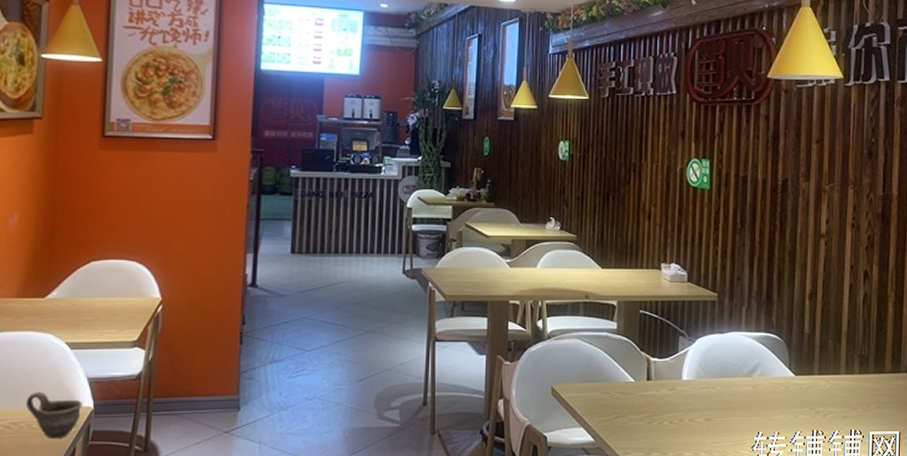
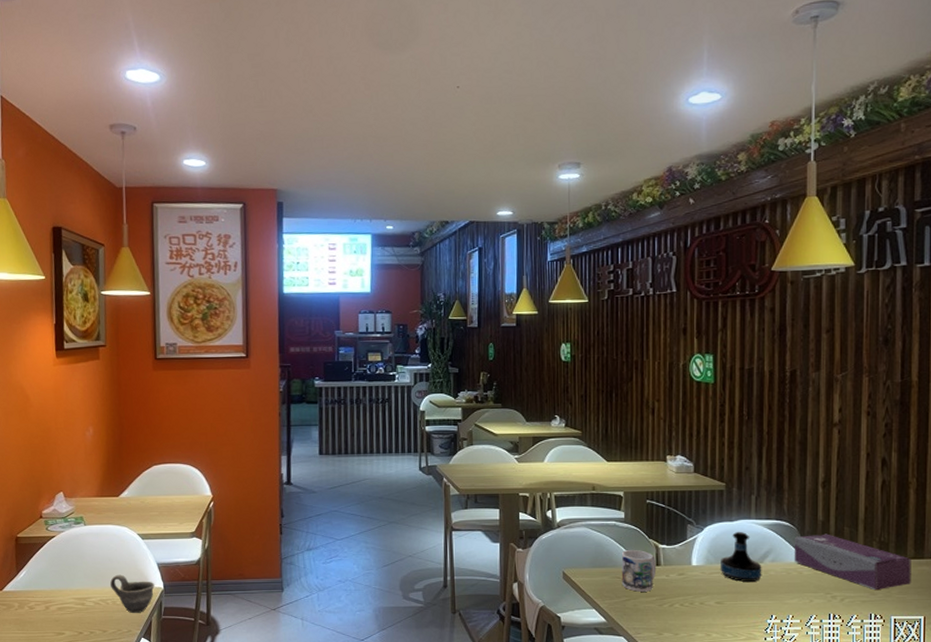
mug: none [611,362,648,408] -> present [621,549,657,592]
tequila bottle: none [710,344,751,397] -> present [721,531,762,582]
tissue box: none [781,347,889,406] -> present [794,533,911,591]

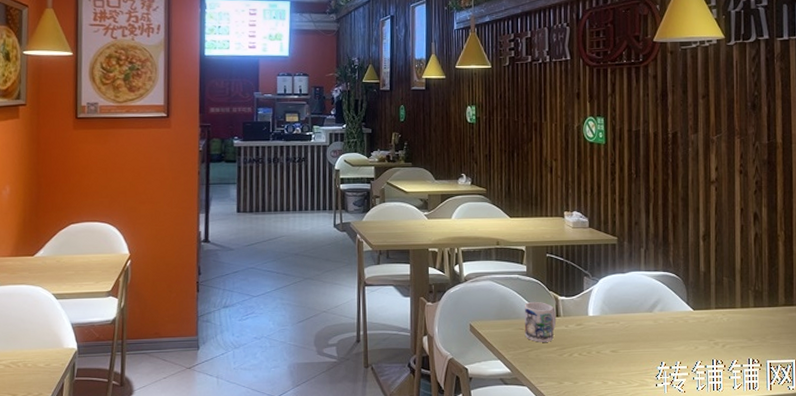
cup: present [110,574,155,613] -> none [22,335,68,375]
tequila bottle: present [721,531,762,582] -> none [614,282,652,331]
tissue box: present [794,533,911,591] -> none [679,284,783,337]

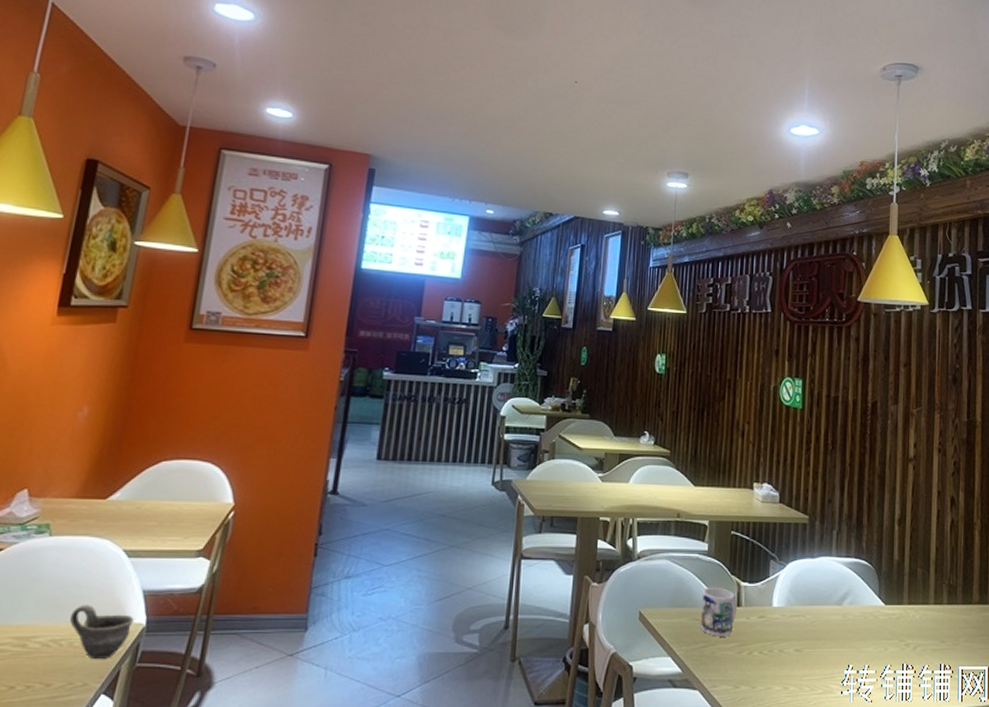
cup: none [22,335,68,375] -> present [70,604,134,659]

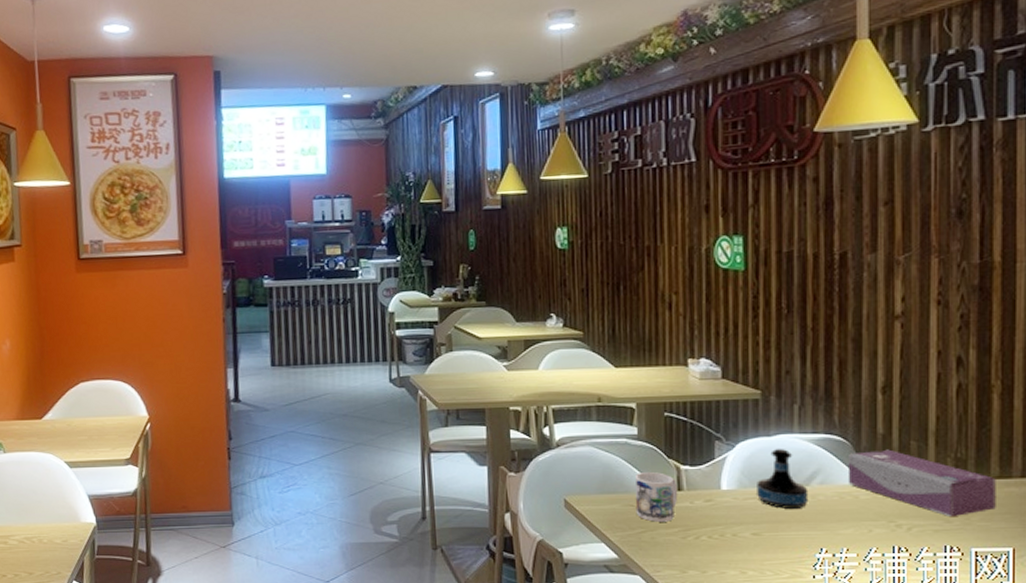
cup: present [70,604,134,659] -> none [35,508,86,552]
tequila bottle: none [801,569,841,626] -> present [757,448,809,509]
tissue box: none [871,575,977,638] -> present [847,449,996,518]

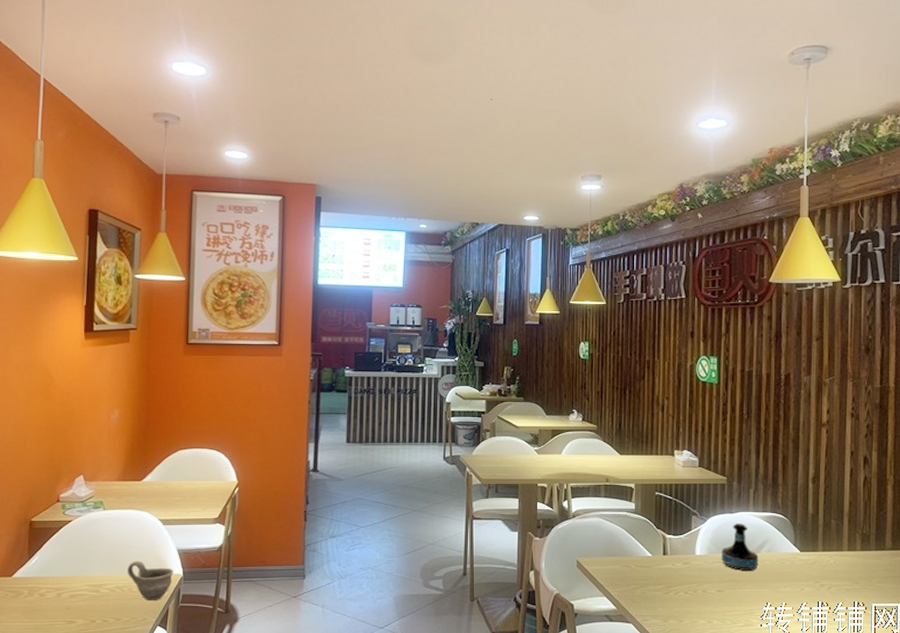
cup: none [35,508,86,552] -> present [128,560,174,600]
mug: present [634,471,678,522] -> none [631,539,664,580]
tissue box: present [847,449,996,518] -> none [787,526,889,580]

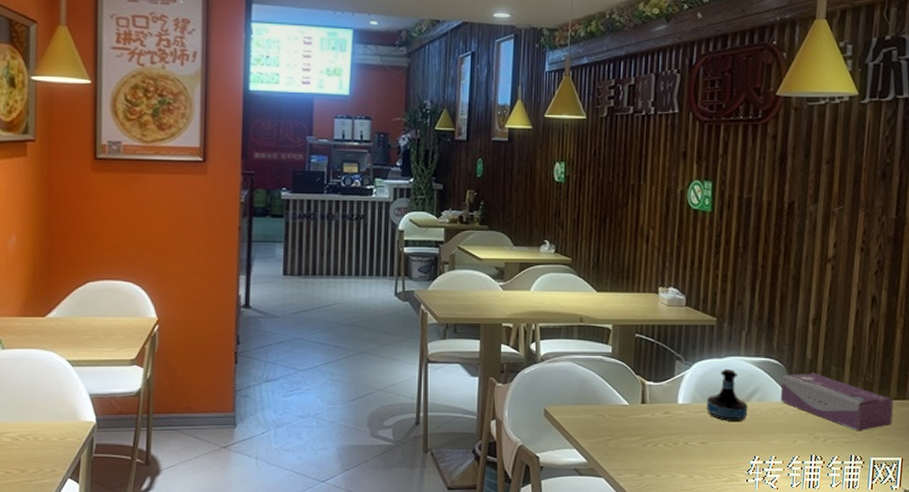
cup: present [128,560,174,600] -> none [32,406,85,450]
tissue box: none [787,526,889,580] -> present [780,372,894,432]

